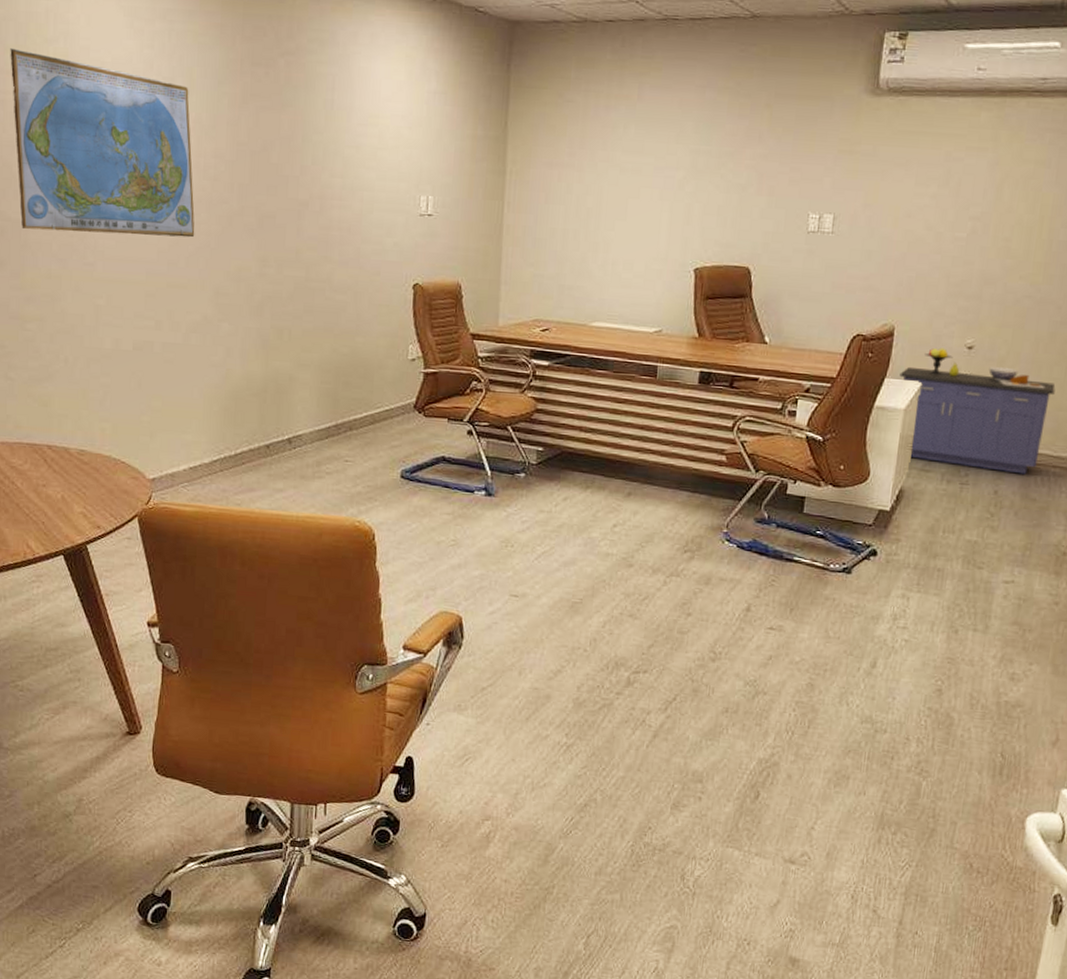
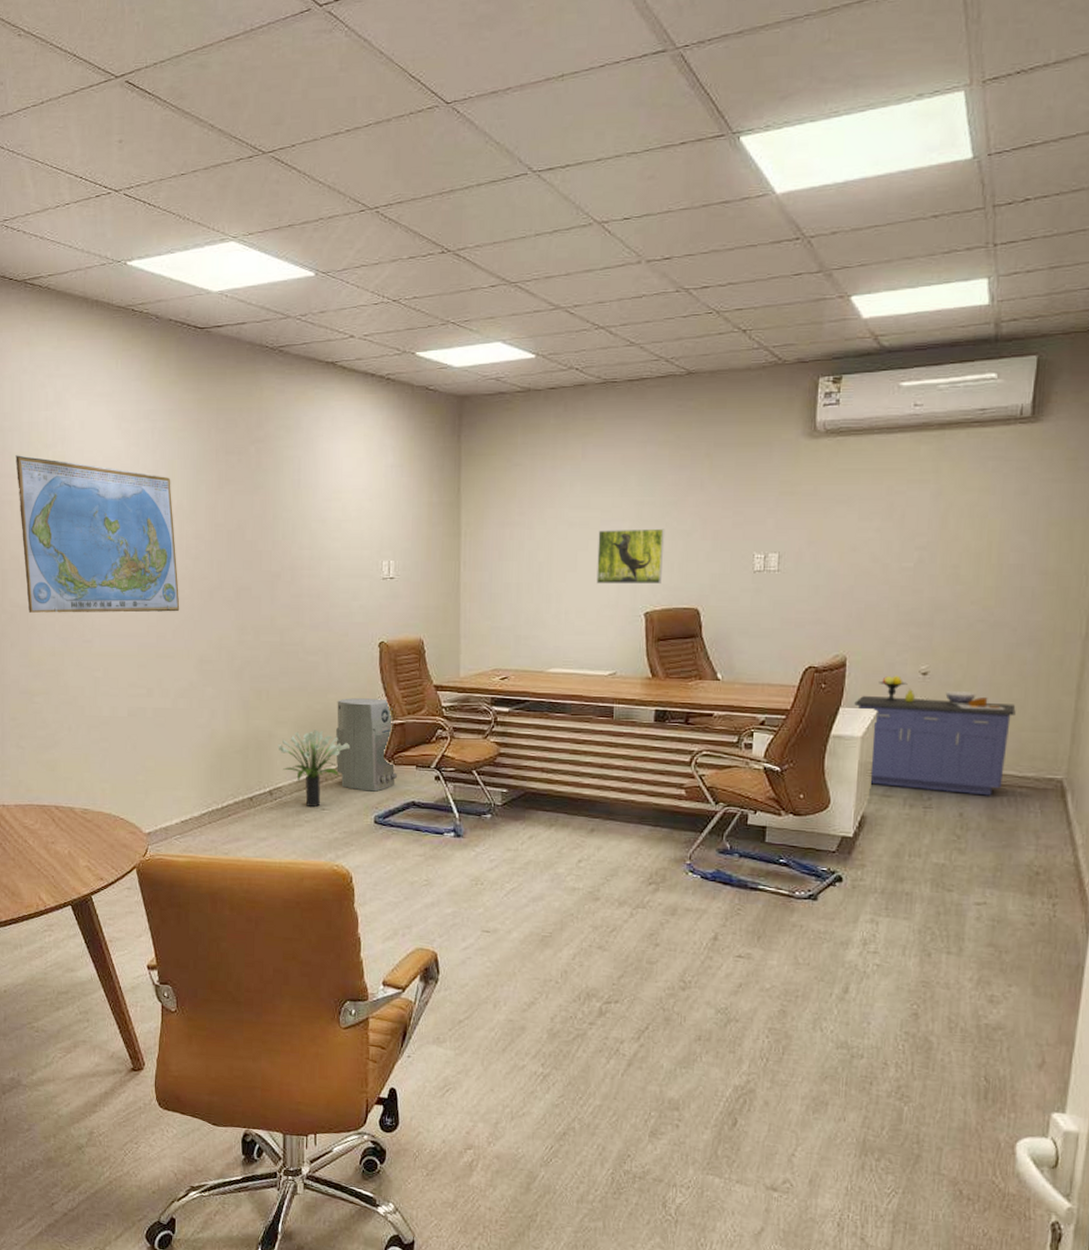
potted plant: none [299,374,378,458] -> present [277,729,351,807]
air purifier: none [362,342,427,444] -> present [336,698,397,792]
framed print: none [646,177,720,239] -> present [596,528,665,585]

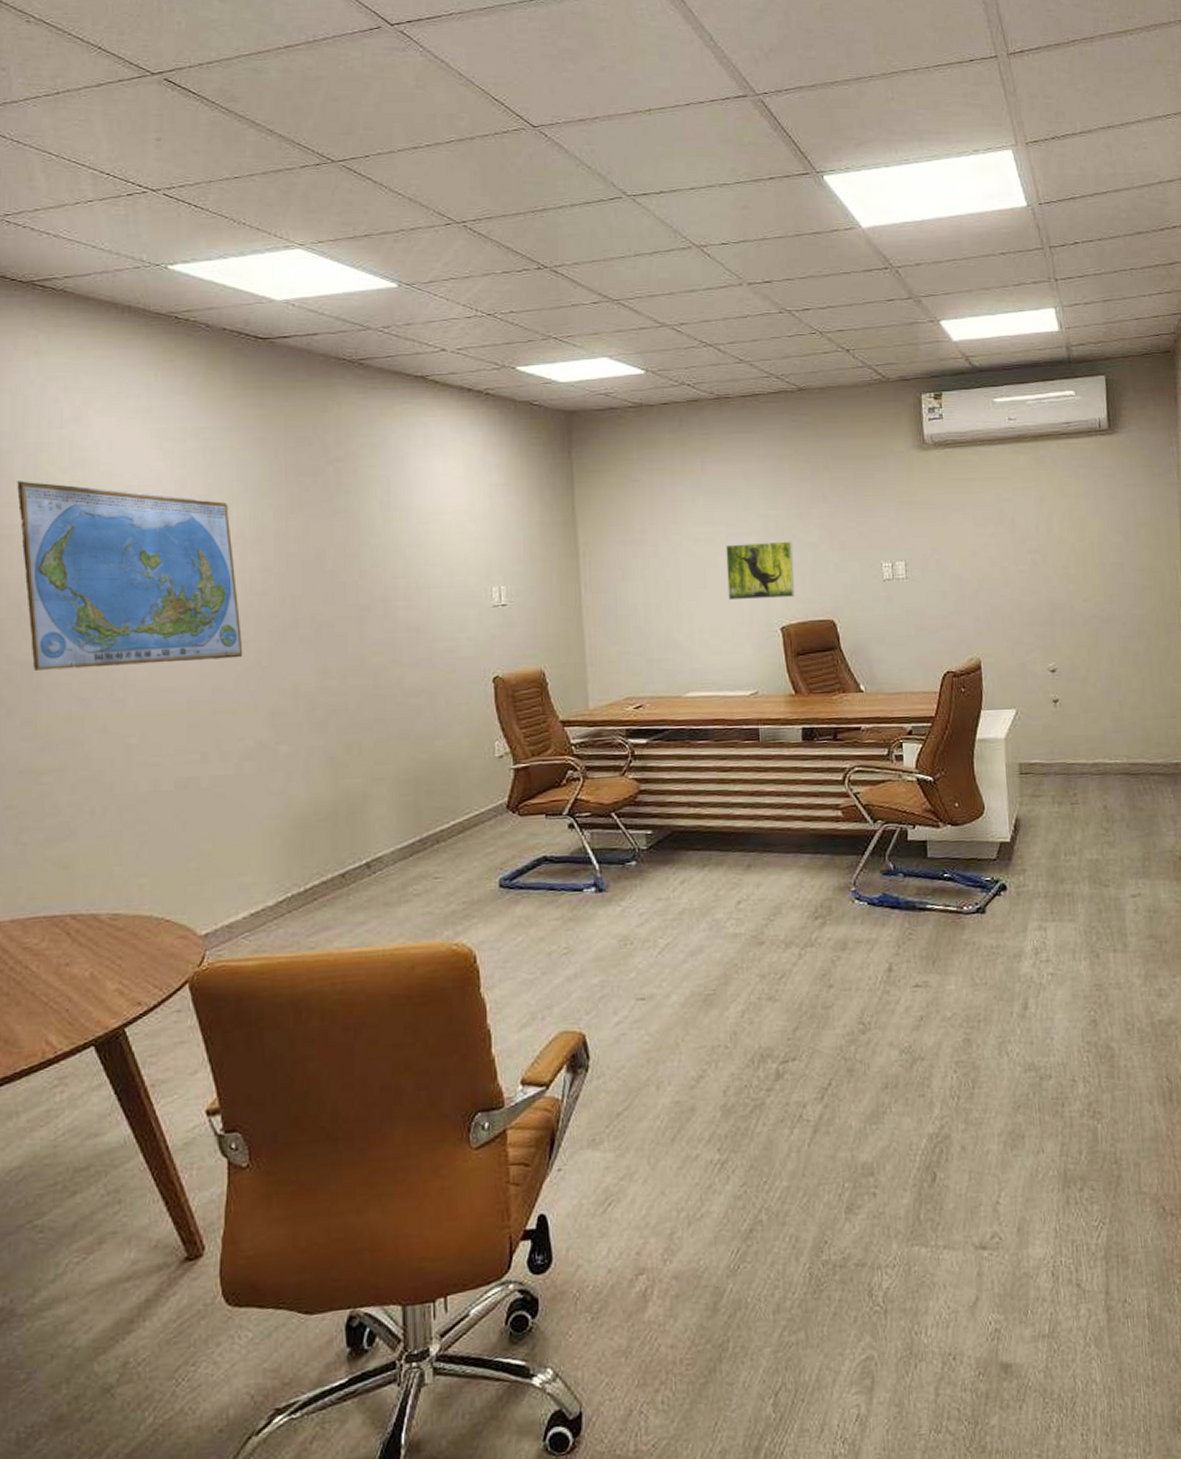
potted plant: present [277,729,351,807] -> none [375,784,466,877]
air purifier: present [336,698,397,792] -> none [446,741,524,851]
storage cabinet: present [854,675,1016,796] -> none [994,674,1138,786]

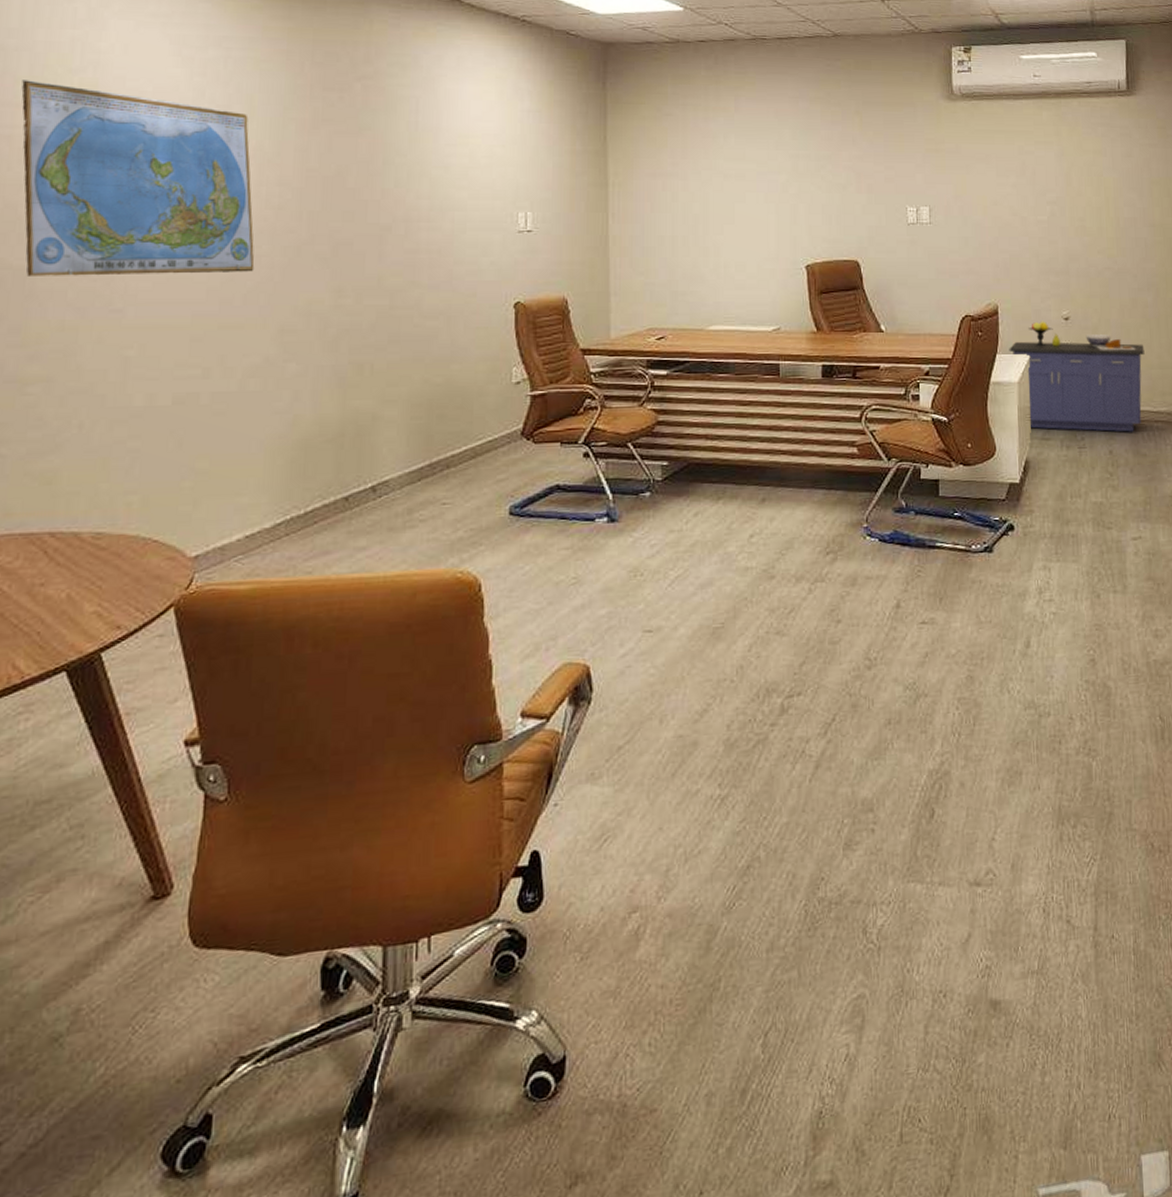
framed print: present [726,541,795,601] -> none [755,181,822,237]
storage cabinet: none [994,674,1138,786] -> present [1009,321,1145,432]

